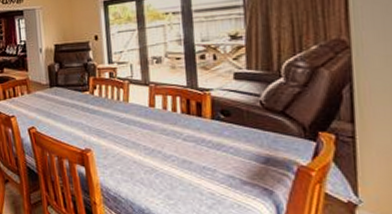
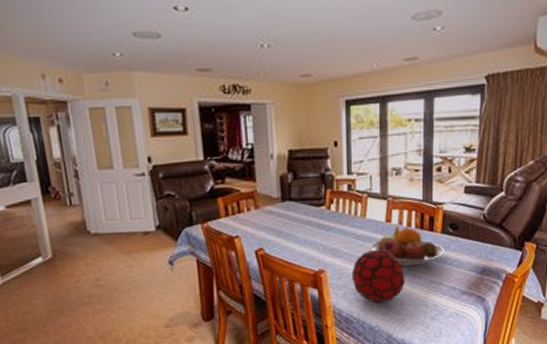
decorative orb: none [117,133,175,186] -> present [351,250,405,303]
fruit bowl: none [134,111,217,151] -> present [369,226,444,267]

